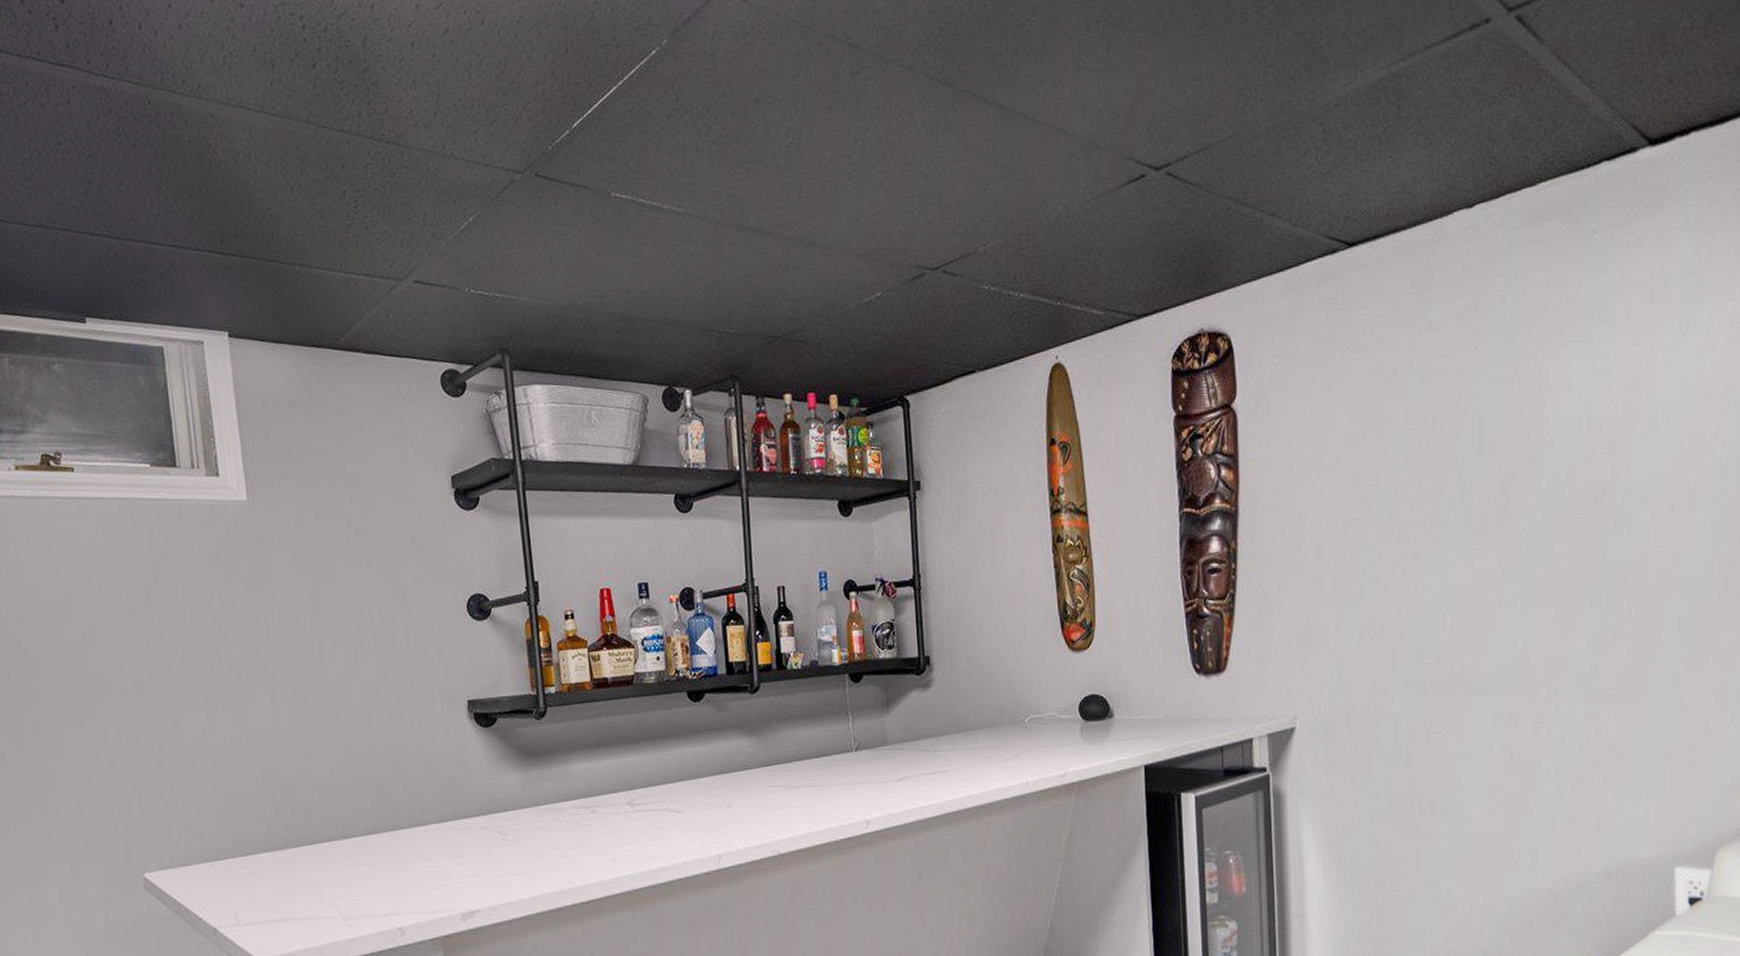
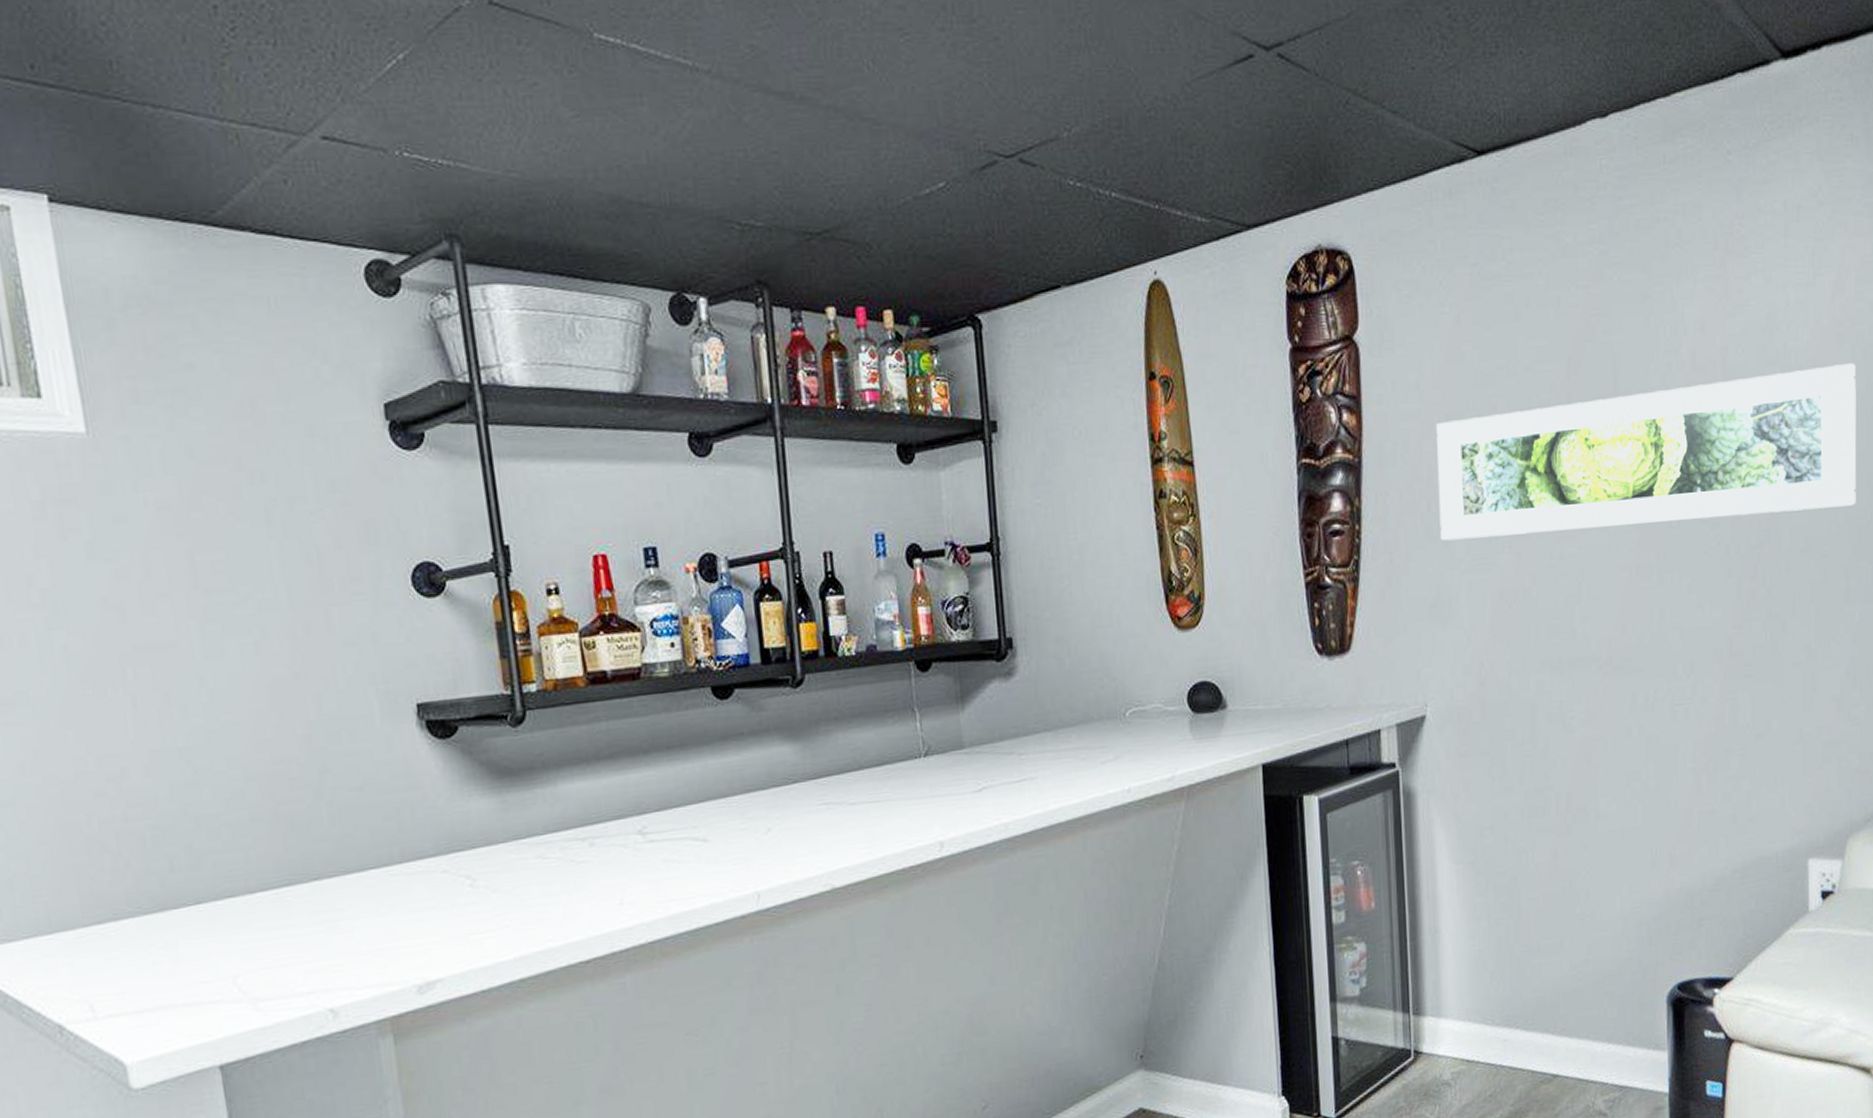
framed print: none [1308,414,1727,578] -> present [1436,362,1857,541]

